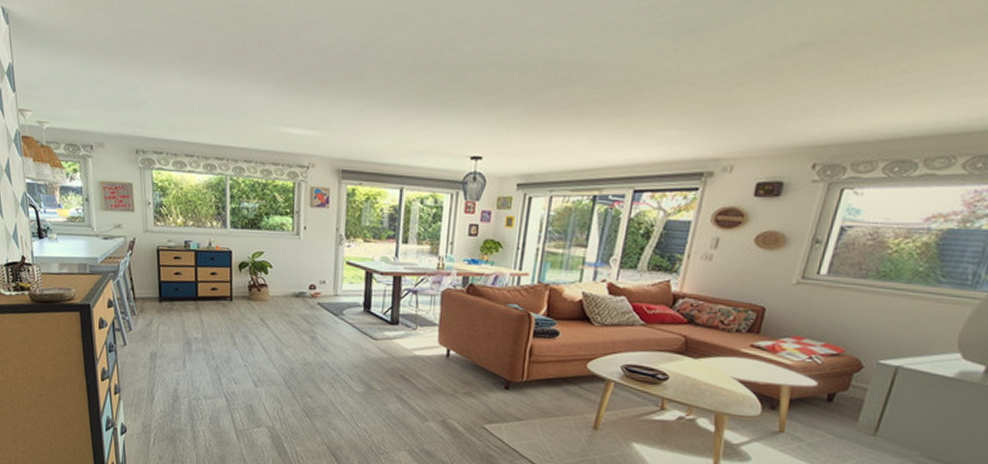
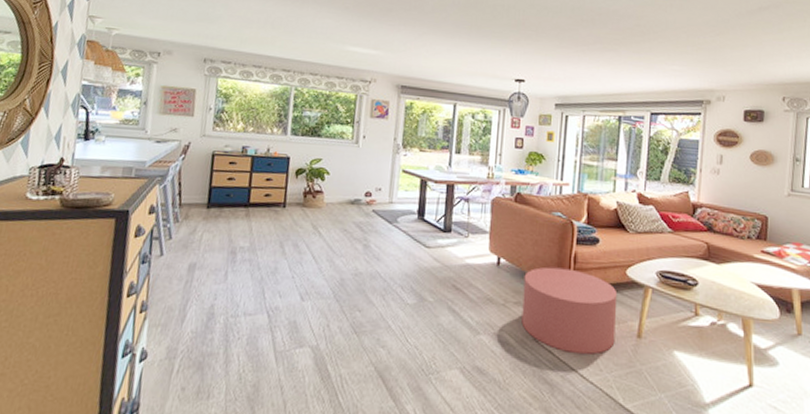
pouf: none [470,359,576,443] -> present [521,267,618,355]

